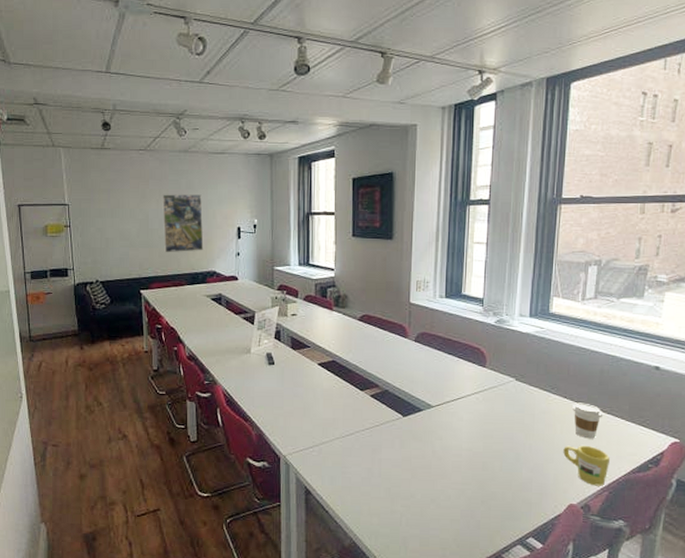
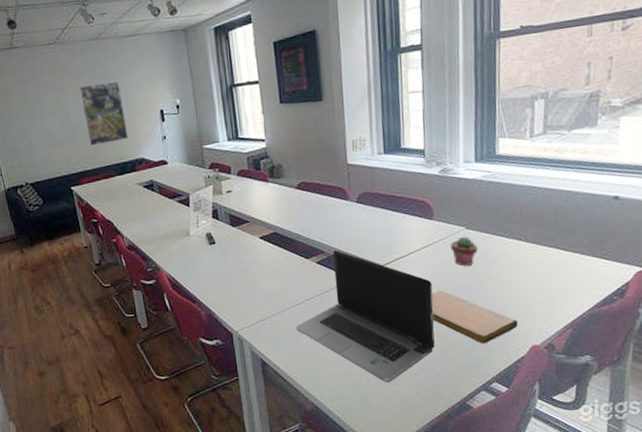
laptop computer: none [343,385,479,526] -> present [296,250,435,383]
notebook: none [477,438,557,497] -> present [432,290,518,344]
potted succulent: none [500,387,525,417] -> present [450,236,478,266]
mug: present [563,445,610,486] -> none [522,285,572,325]
coffee cup: present [573,402,604,439] -> none [528,242,562,279]

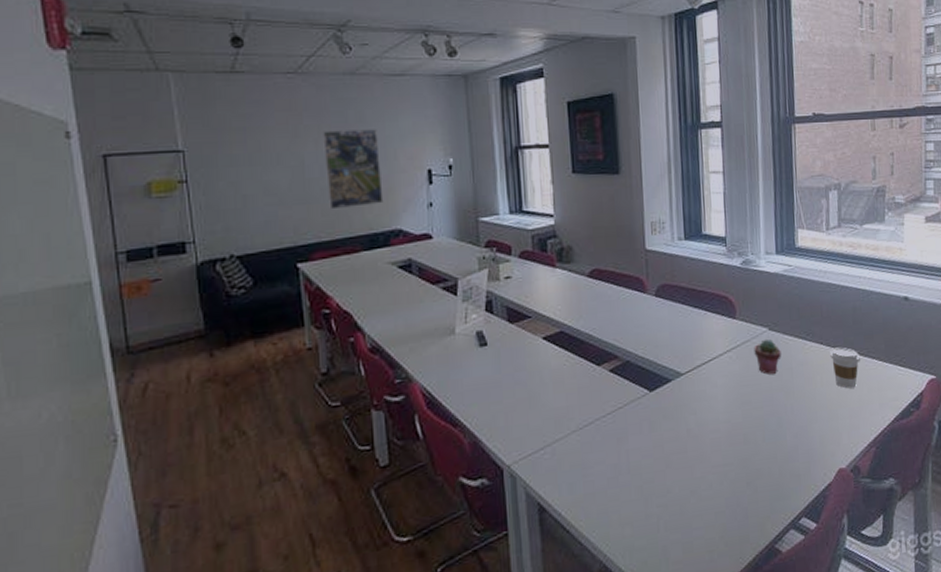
laptop computer: present [296,250,435,383] -> none [583,354,740,527]
notebook: present [432,290,518,344] -> none [736,404,823,470]
coffee cup: none [528,242,562,279] -> present [830,347,861,389]

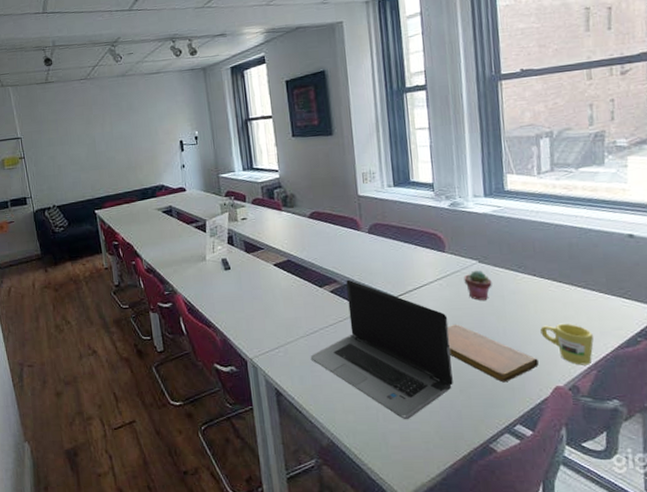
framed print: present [323,129,384,210] -> none [106,114,150,173]
laptop computer: none [583,354,740,527] -> present [310,279,453,420]
notebook: none [736,404,823,470] -> present [447,324,539,383]
mug: none [826,396,873,443] -> present [540,323,594,365]
coffee cup: present [830,347,861,389] -> none [544,279,579,316]

